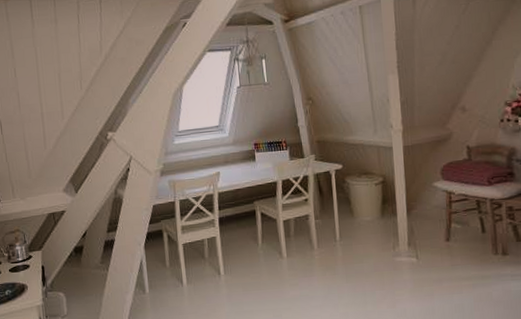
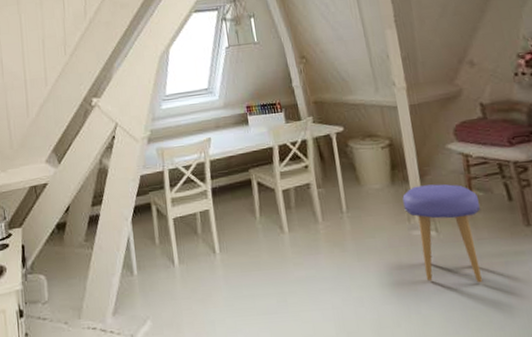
stool: none [390,217,456,302] -> present [402,184,482,283]

